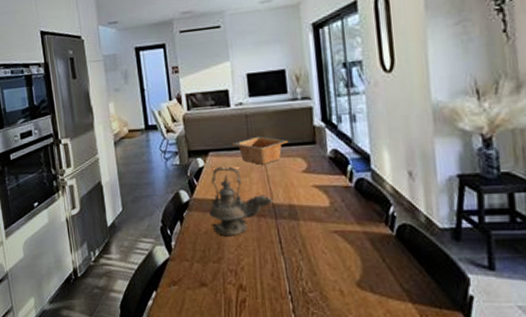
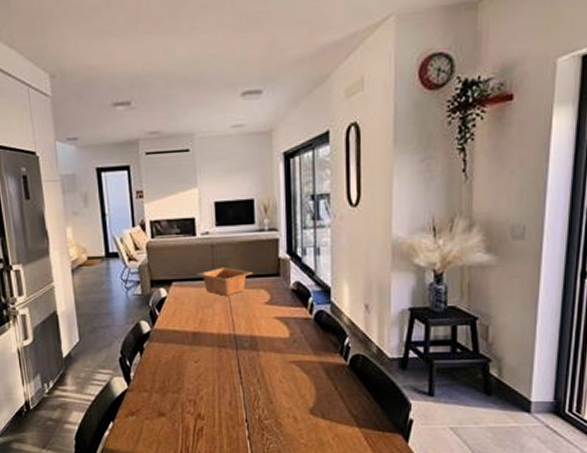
teapot: present [209,166,273,236] -> none [170,297,235,367]

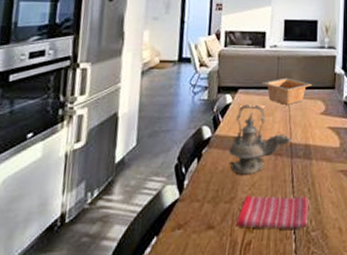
teapot: none [170,297,235,367] -> present [229,104,292,175]
dish towel: none [186,385,259,418] -> present [236,195,308,229]

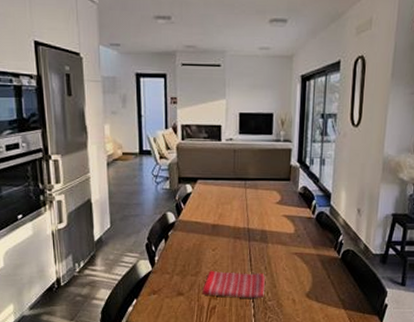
teapot: present [229,104,292,175] -> none [192,194,249,254]
serving bowl: present [261,77,312,105] -> none [219,169,268,195]

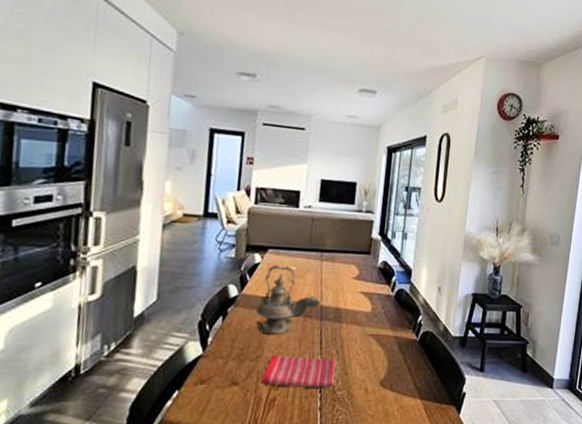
teapot: none [192,194,249,254] -> present [256,265,322,335]

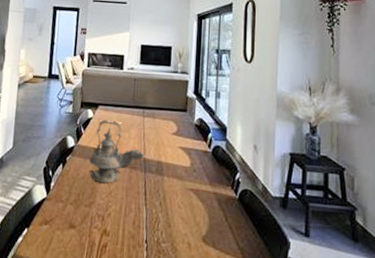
dish towel: present [261,354,336,388] -> none [94,201,160,238]

